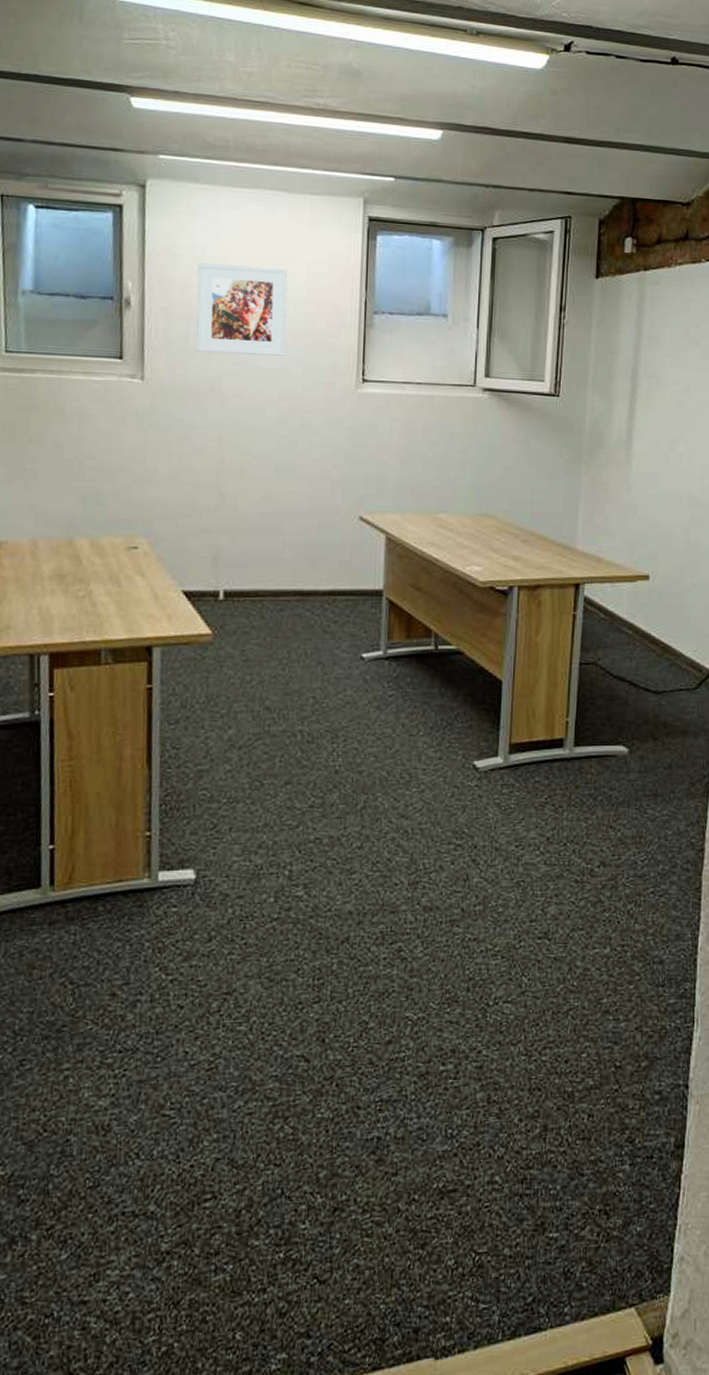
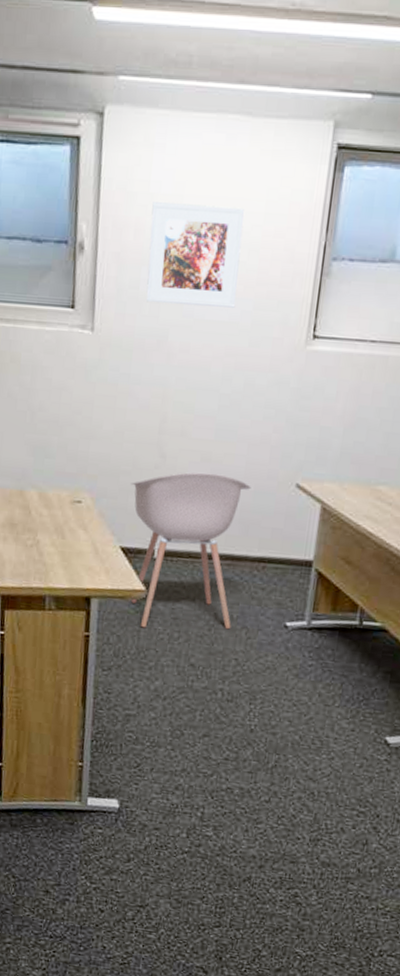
chair: none [190,510,315,674] -> present [130,472,251,630]

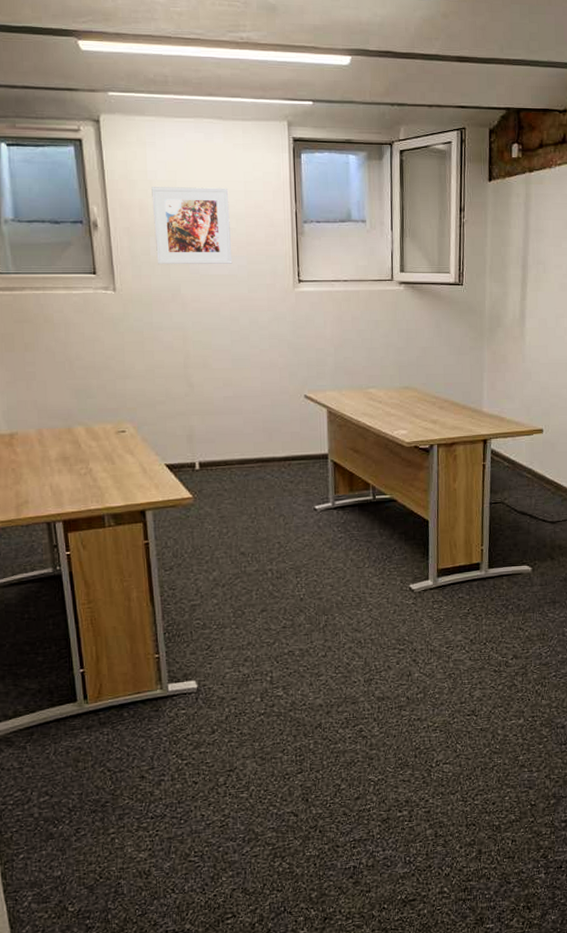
chair: present [130,472,251,630] -> none [166,395,270,529]

